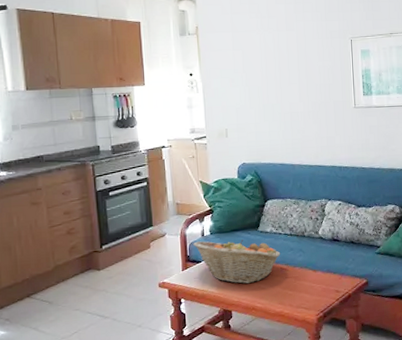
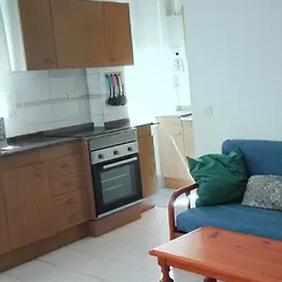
fruit basket: present [193,240,281,284] -> none [180,213,263,255]

